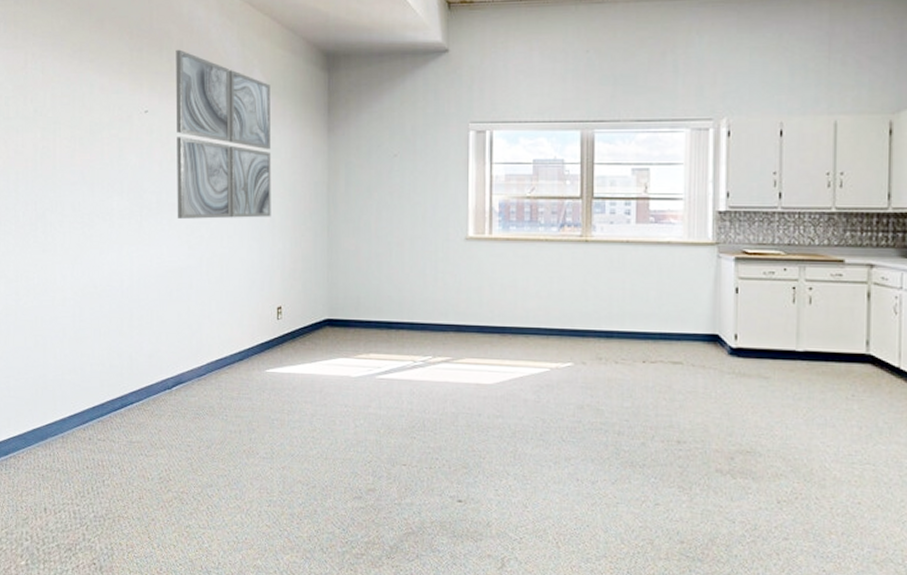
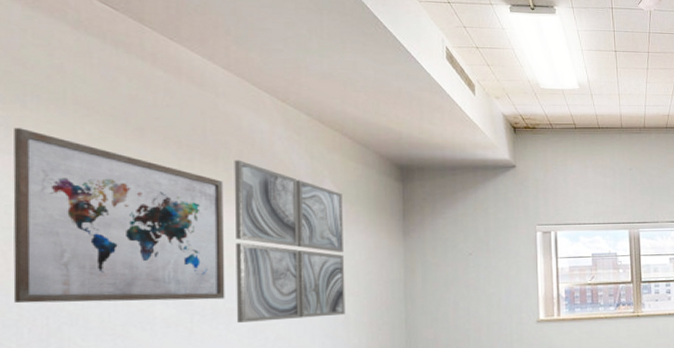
wall art: none [10,23,168,194] -> present [13,128,225,304]

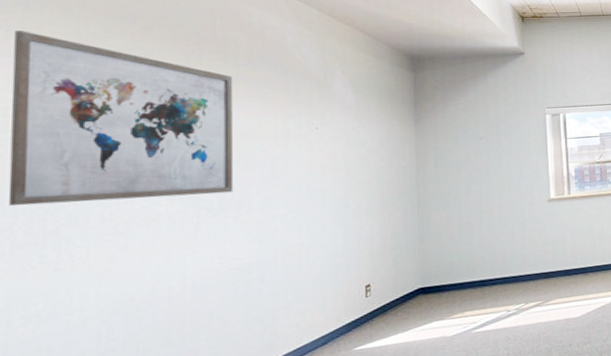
wall art: present [234,160,346,323] -> none [244,55,357,215]

